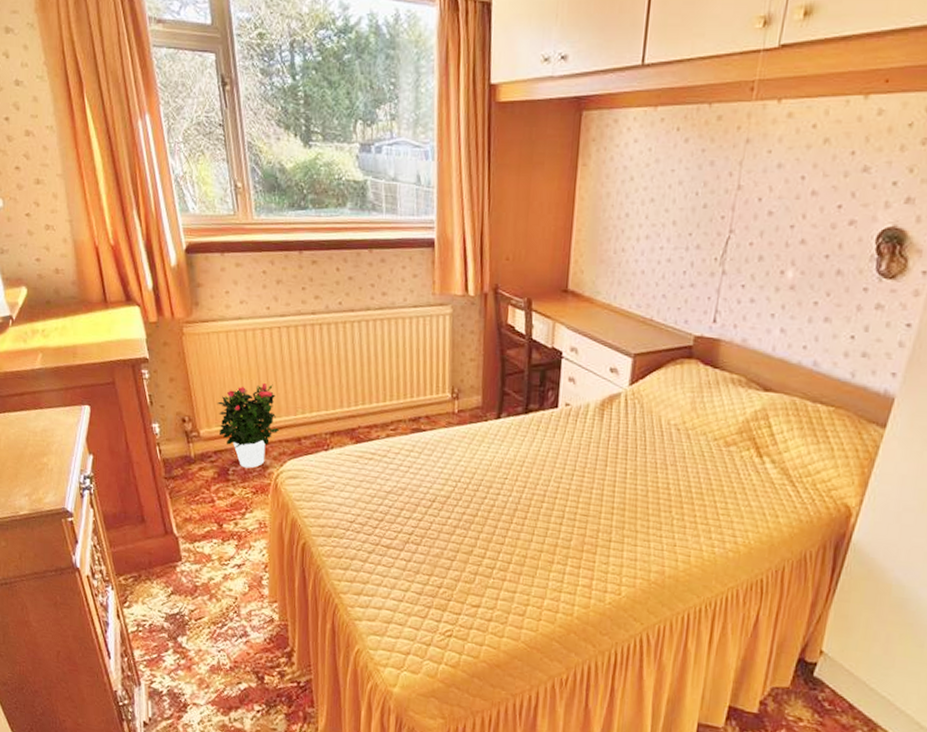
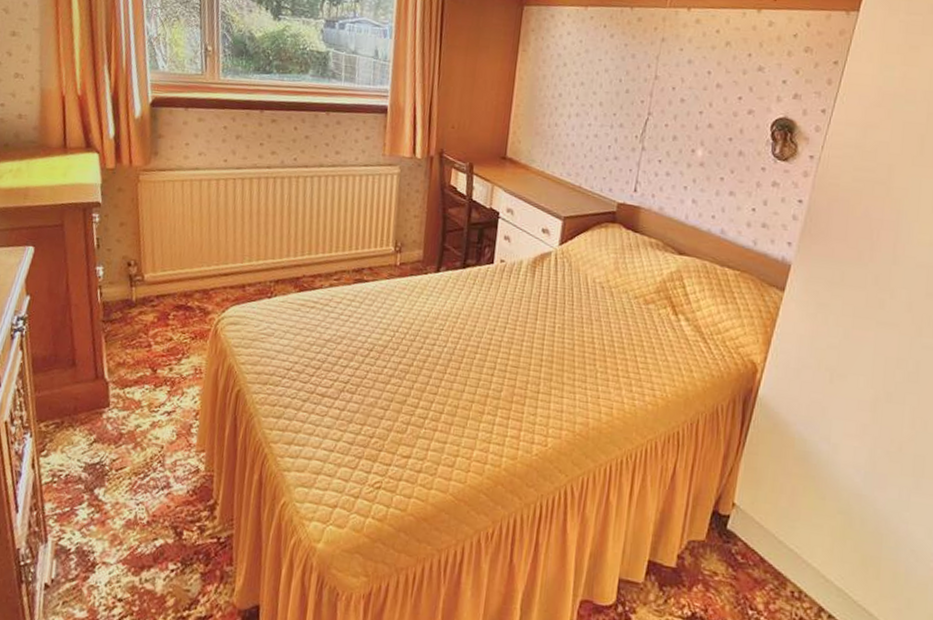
potted flower: present [217,383,279,469] -> none [164,231,224,314]

